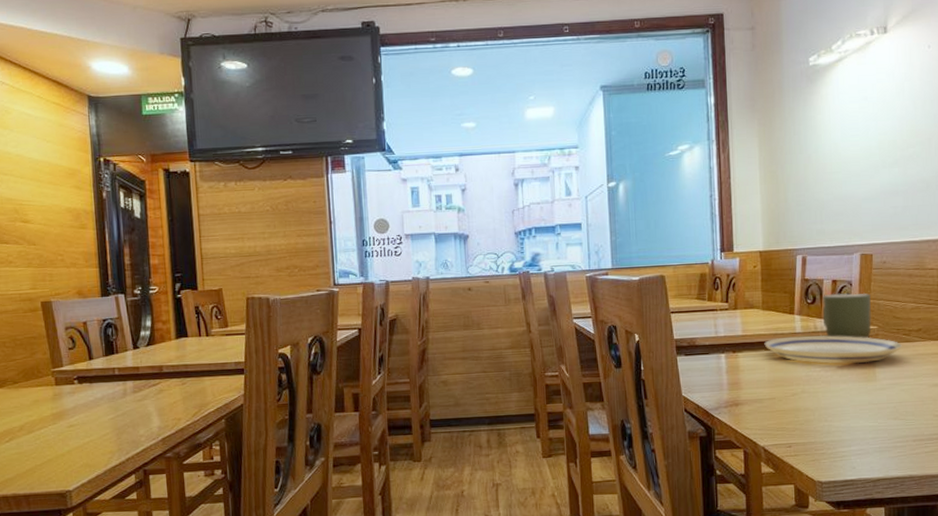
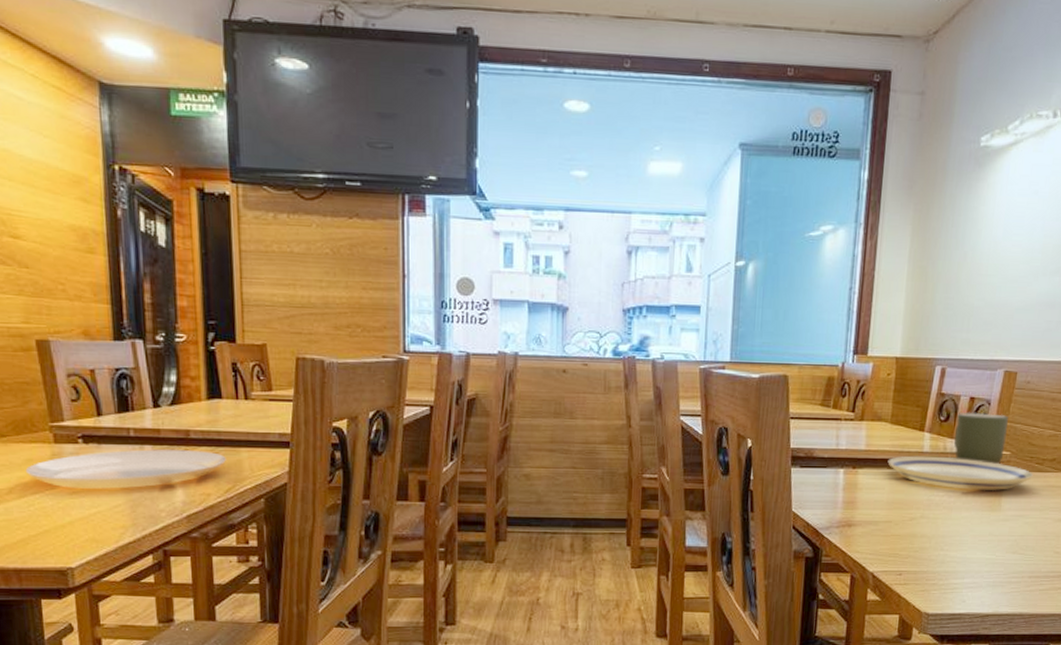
plate: none [33,382,193,423] -> present [25,449,226,489]

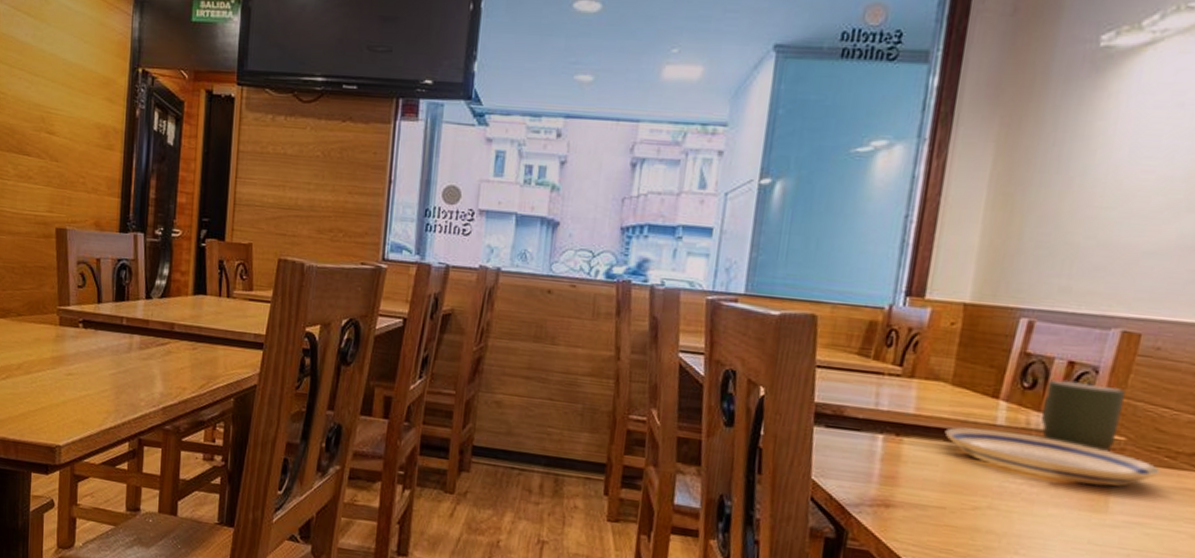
plate: present [25,449,226,489] -> none [33,338,204,375]

